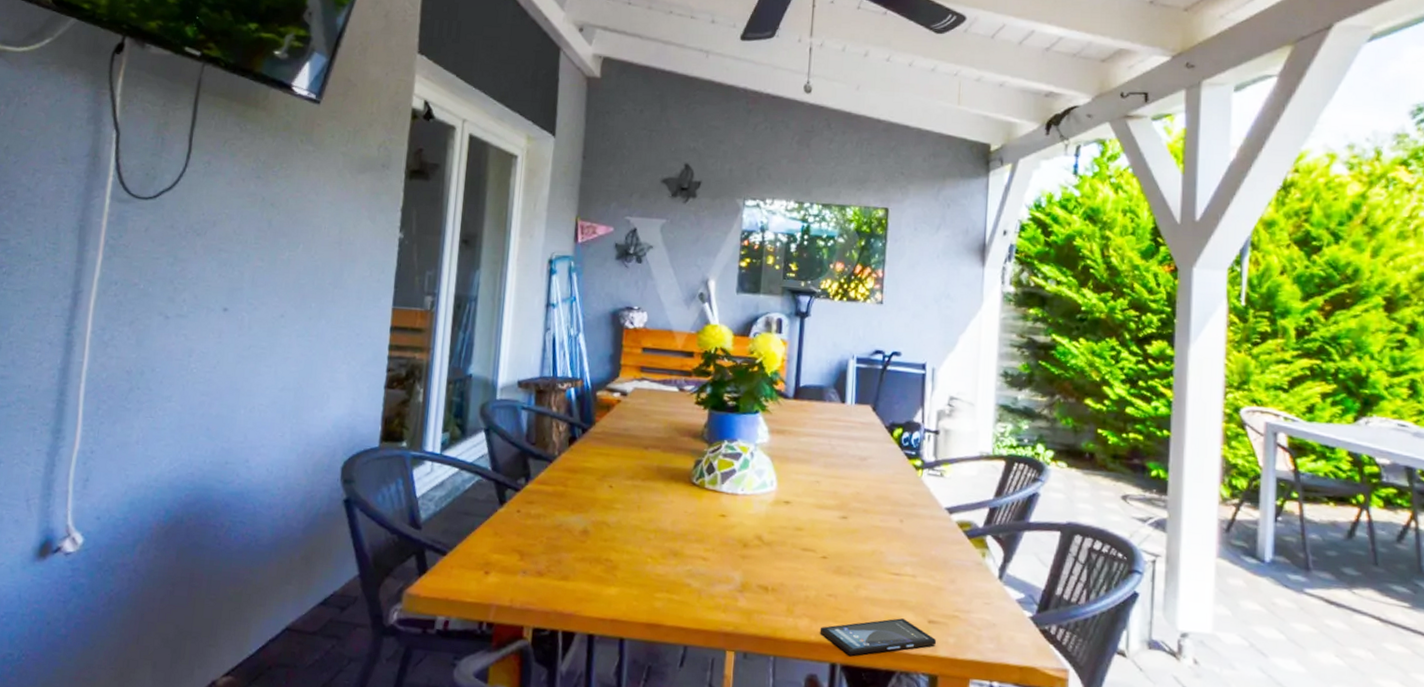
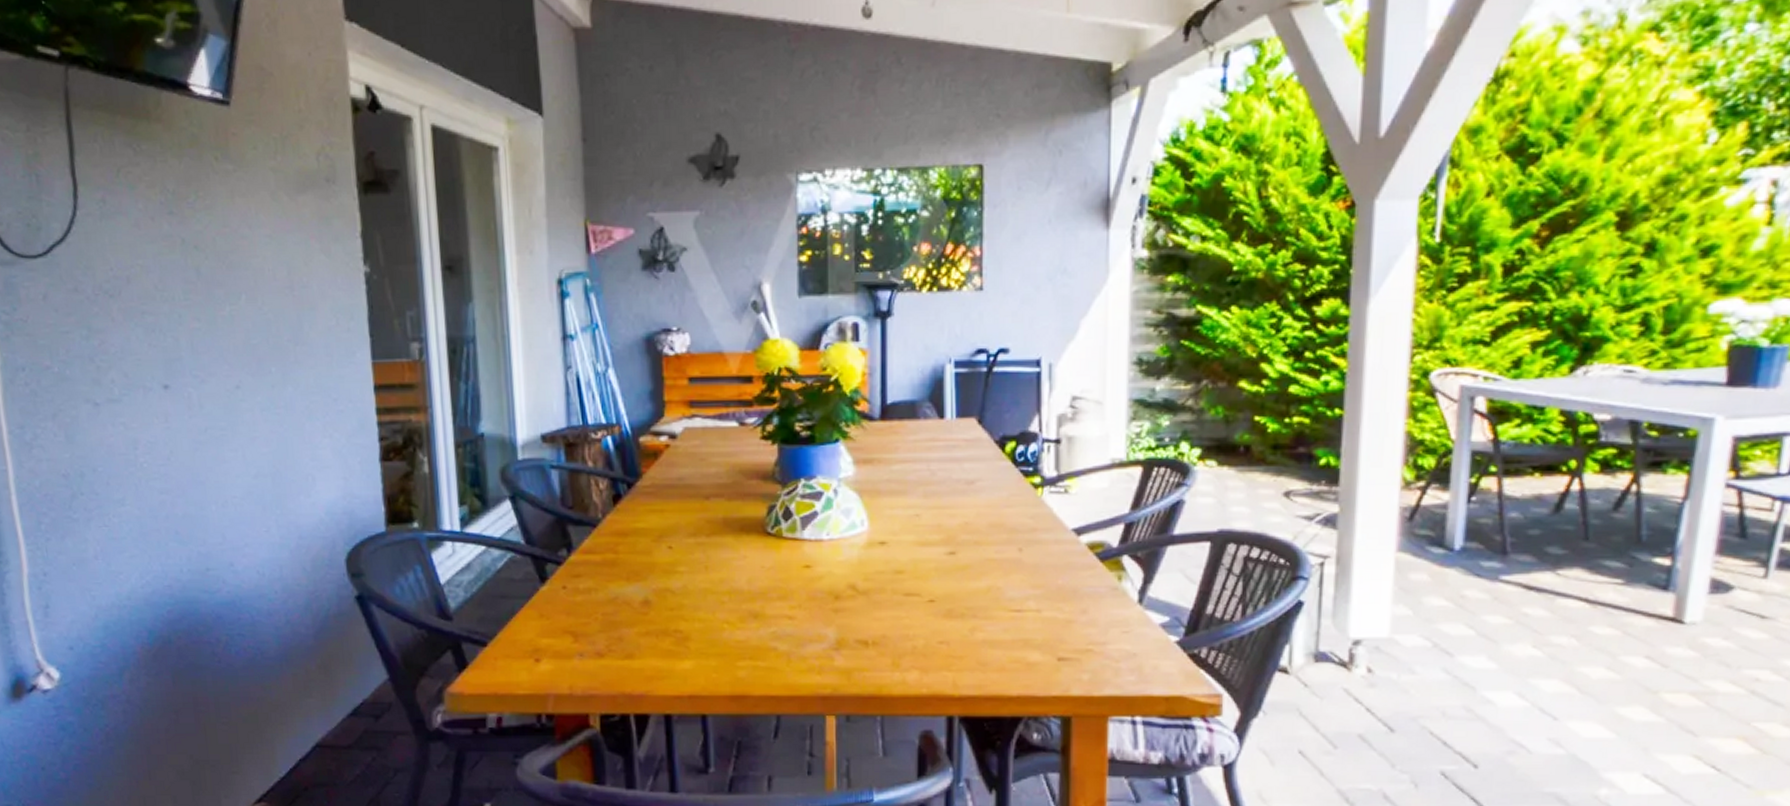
smartphone: present [819,618,936,656] -> none [932,659,1067,706]

